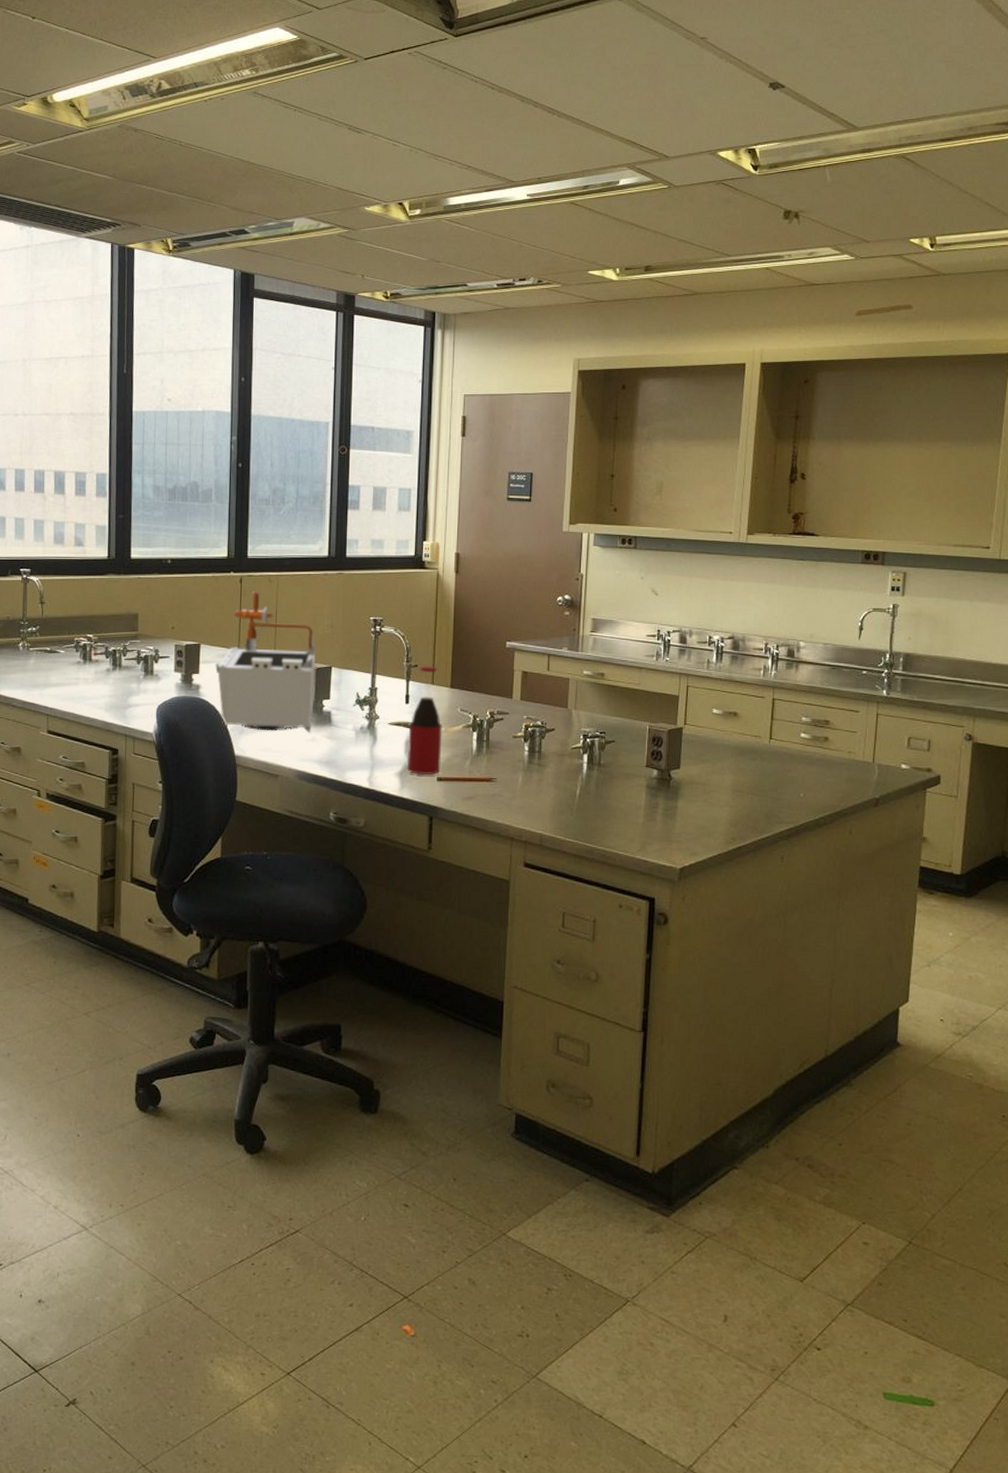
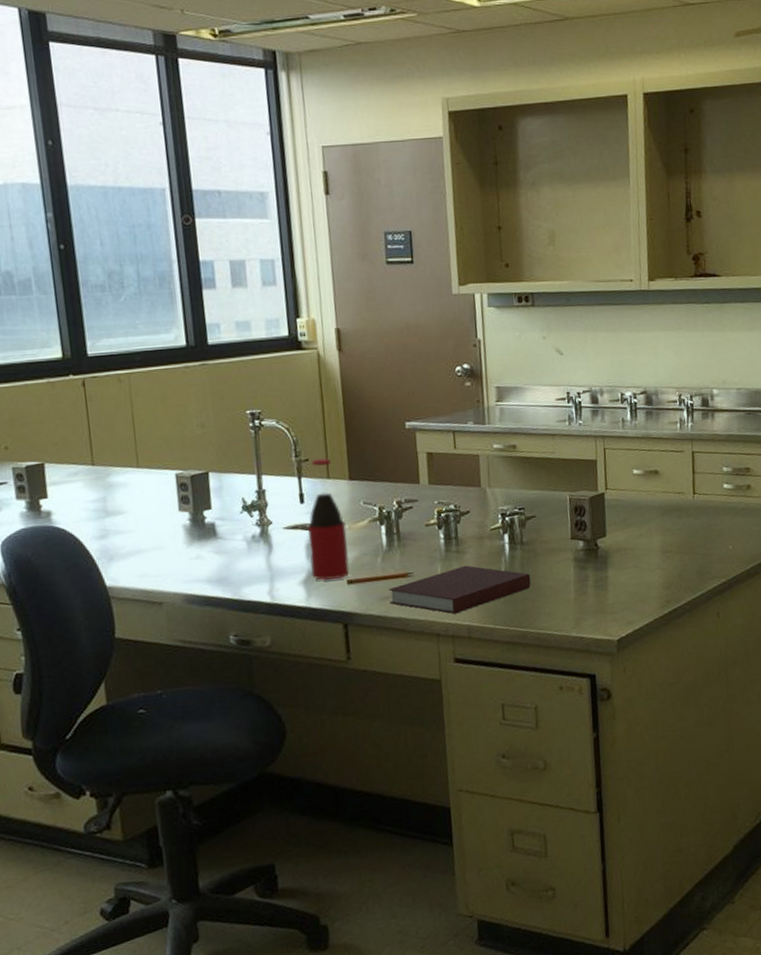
laboratory equipment: present [215,591,317,733] -> none [66,395,194,555]
notebook: none [472,778,604,822] -> present [388,565,531,614]

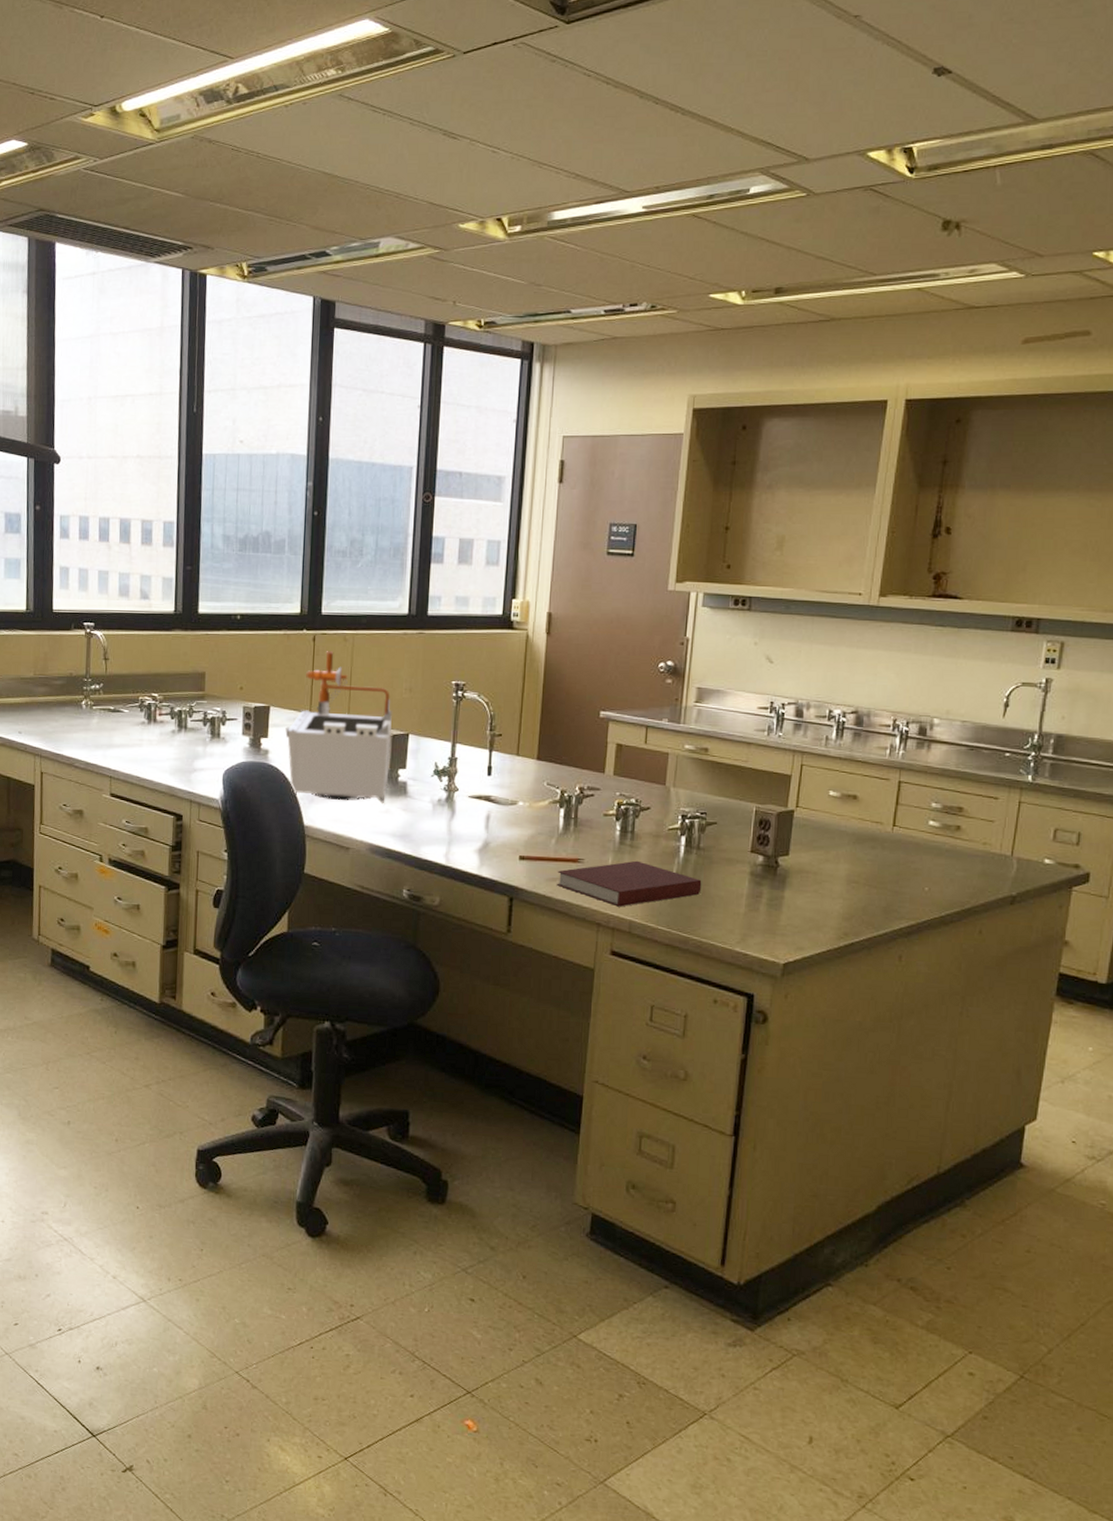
laboratory equipment: none [66,395,194,555] -> present [285,651,393,804]
bottle: present [307,457,350,581] -> none [487,735,527,853]

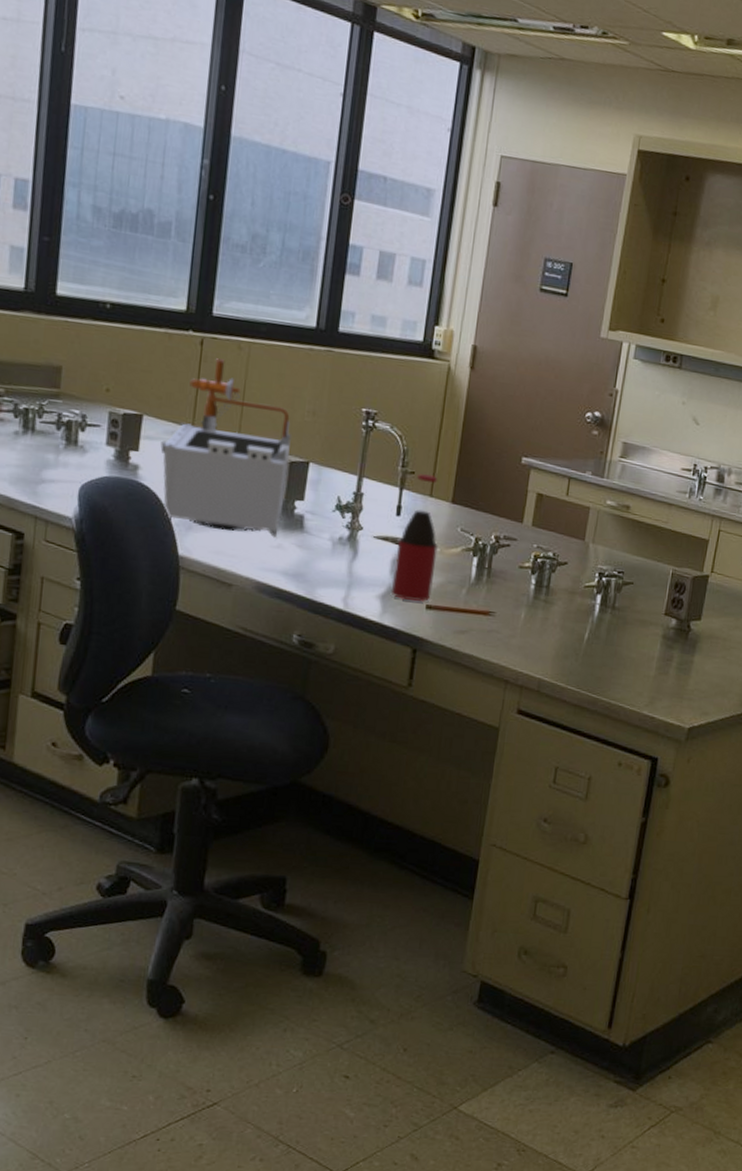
bottle: none [487,735,527,853] -> present [392,474,438,602]
notebook: present [556,860,702,907] -> none [464,616,615,665]

